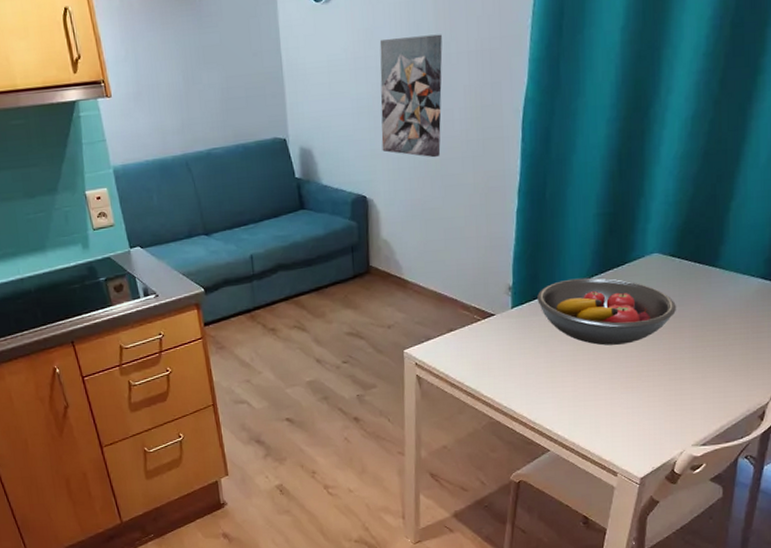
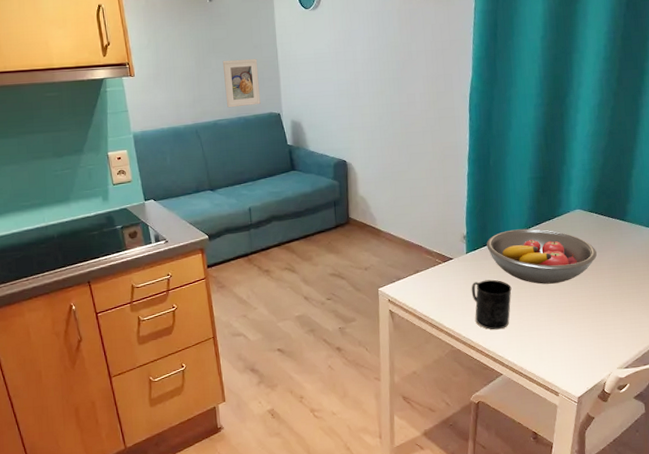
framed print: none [215,69,262,133] -> present [222,58,260,108]
wall art: present [379,34,443,158] -> none [356,36,406,131]
mug: none [516,339,566,400] -> present [471,279,512,330]

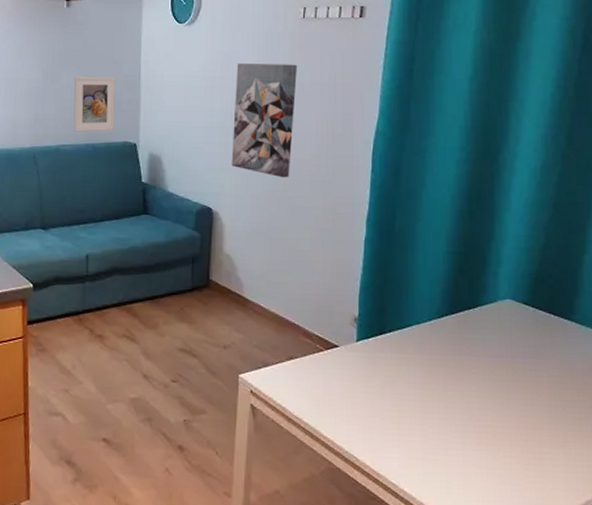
wall art: none [356,36,406,131] -> present [231,64,297,178]
mug: present [471,279,512,330] -> none [360,379,414,448]
fruit bowl: present [486,228,598,285] -> none [384,316,533,394]

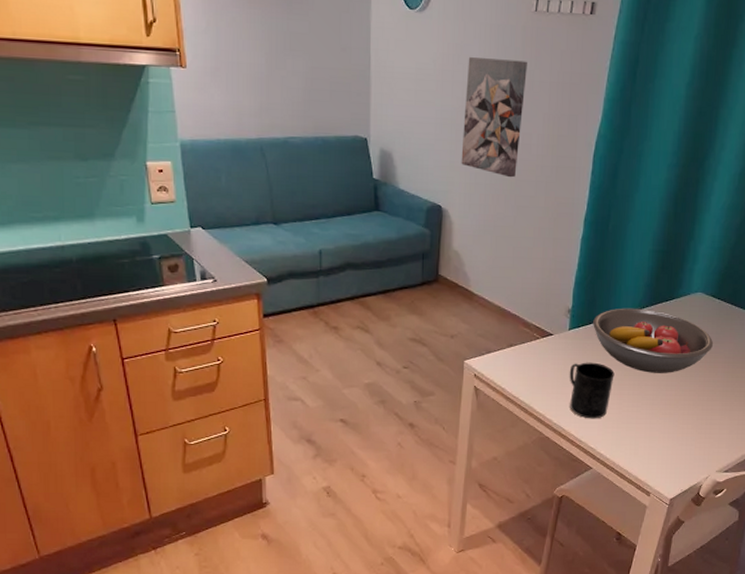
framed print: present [73,75,116,132] -> none [300,62,345,124]
mug: none [360,379,414,448] -> present [569,362,615,419]
fruit bowl: none [384,316,533,394] -> present [593,308,714,373]

